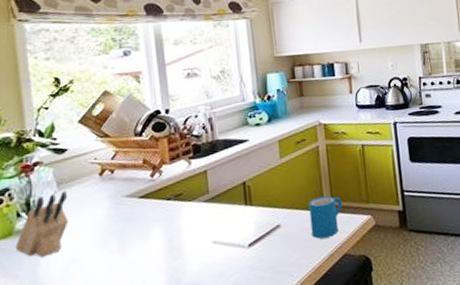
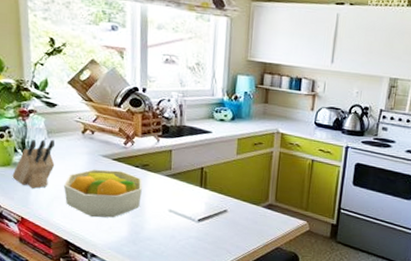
fruit bowl: none [81,208,178,275] -> present [63,168,142,218]
mug: present [309,195,343,239] -> none [252,195,284,231]

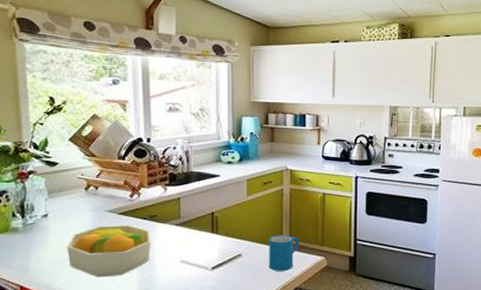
knife block: present [12,139,55,189] -> none [10,199,57,253]
mug: none [252,195,284,231] -> present [269,234,300,271]

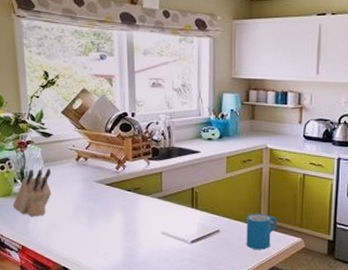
knife block: none [10,199,57,253] -> present [13,168,52,217]
fruit bowl: present [66,225,151,278] -> none [60,194,135,243]

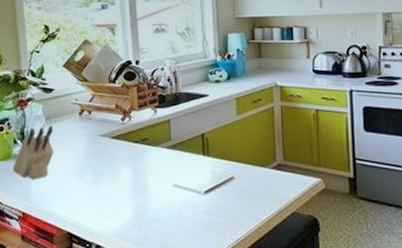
mug: present [246,213,278,250] -> none [262,155,294,195]

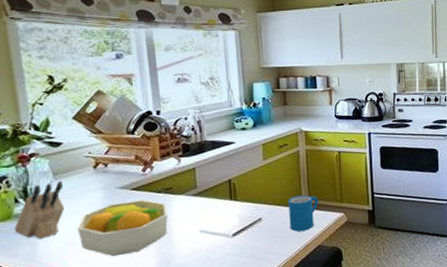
fruit bowl: none [63,149,143,204] -> present [76,199,168,257]
mug: none [262,155,294,195] -> present [288,194,319,232]

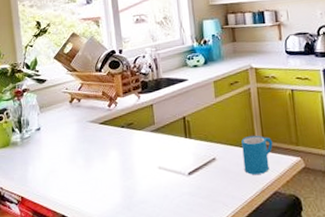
knife block: present [14,180,65,239] -> none [11,113,48,165]
fruit bowl: present [76,199,168,257] -> none [57,134,130,187]

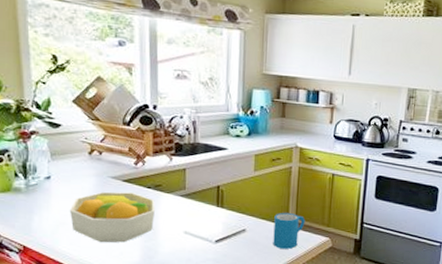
fruit bowl: none [57,134,130,187] -> present [69,191,155,243]

